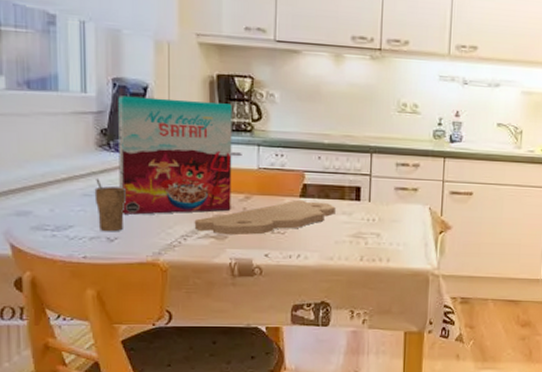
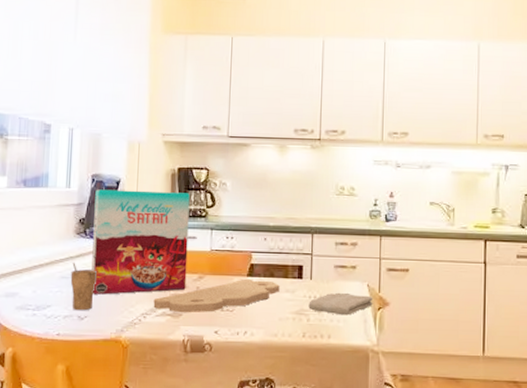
washcloth: none [366,215,435,239] -> present [308,292,373,316]

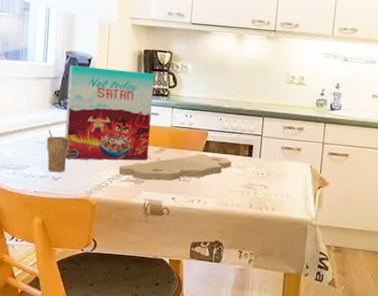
washcloth: present [308,292,373,316] -> none [256,171,315,192]

